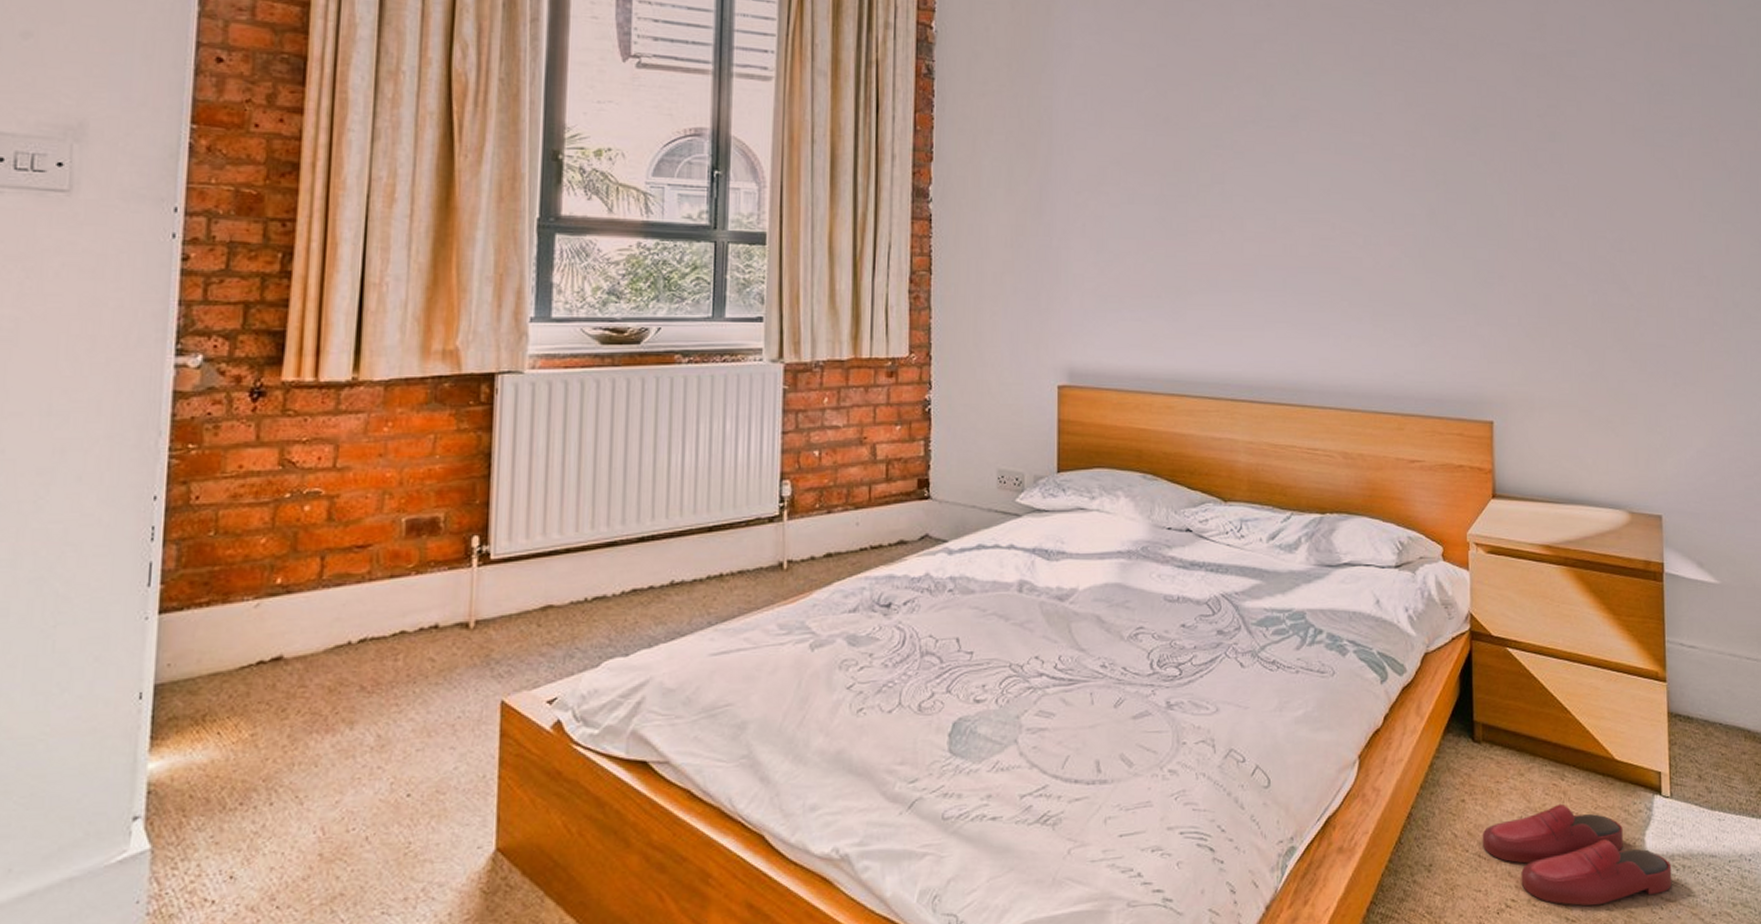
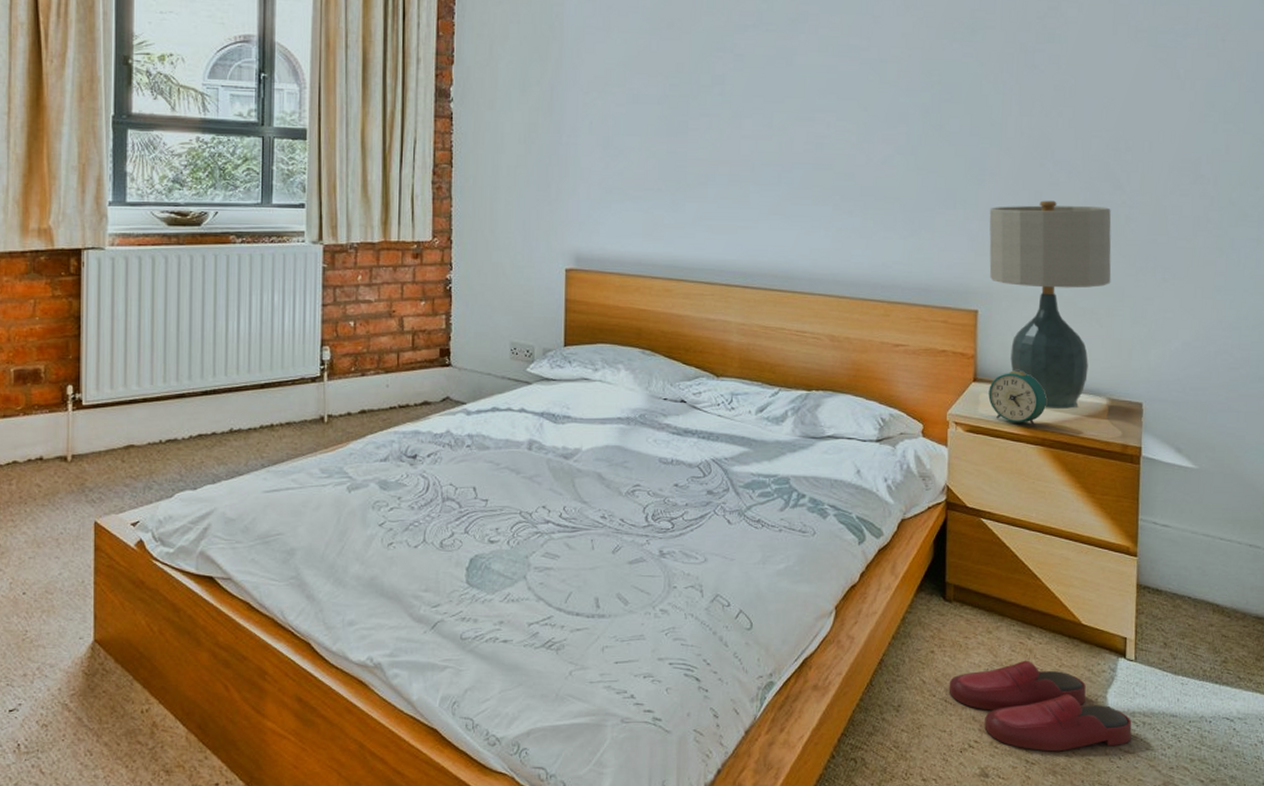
table lamp: none [1500,304,1624,526] -> present [989,200,1111,410]
alarm clock: none [1508,485,1567,546] -> present [988,370,1046,427]

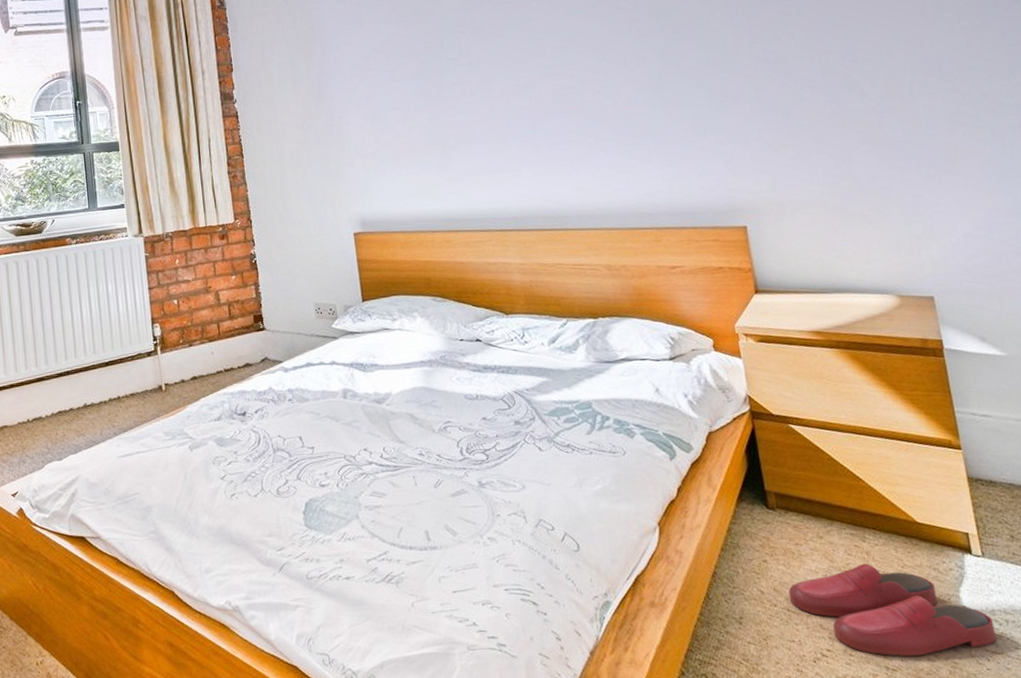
alarm clock: present [988,370,1046,427] -> none [772,278,834,331]
table lamp: present [989,200,1111,410] -> none [739,115,876,312]

